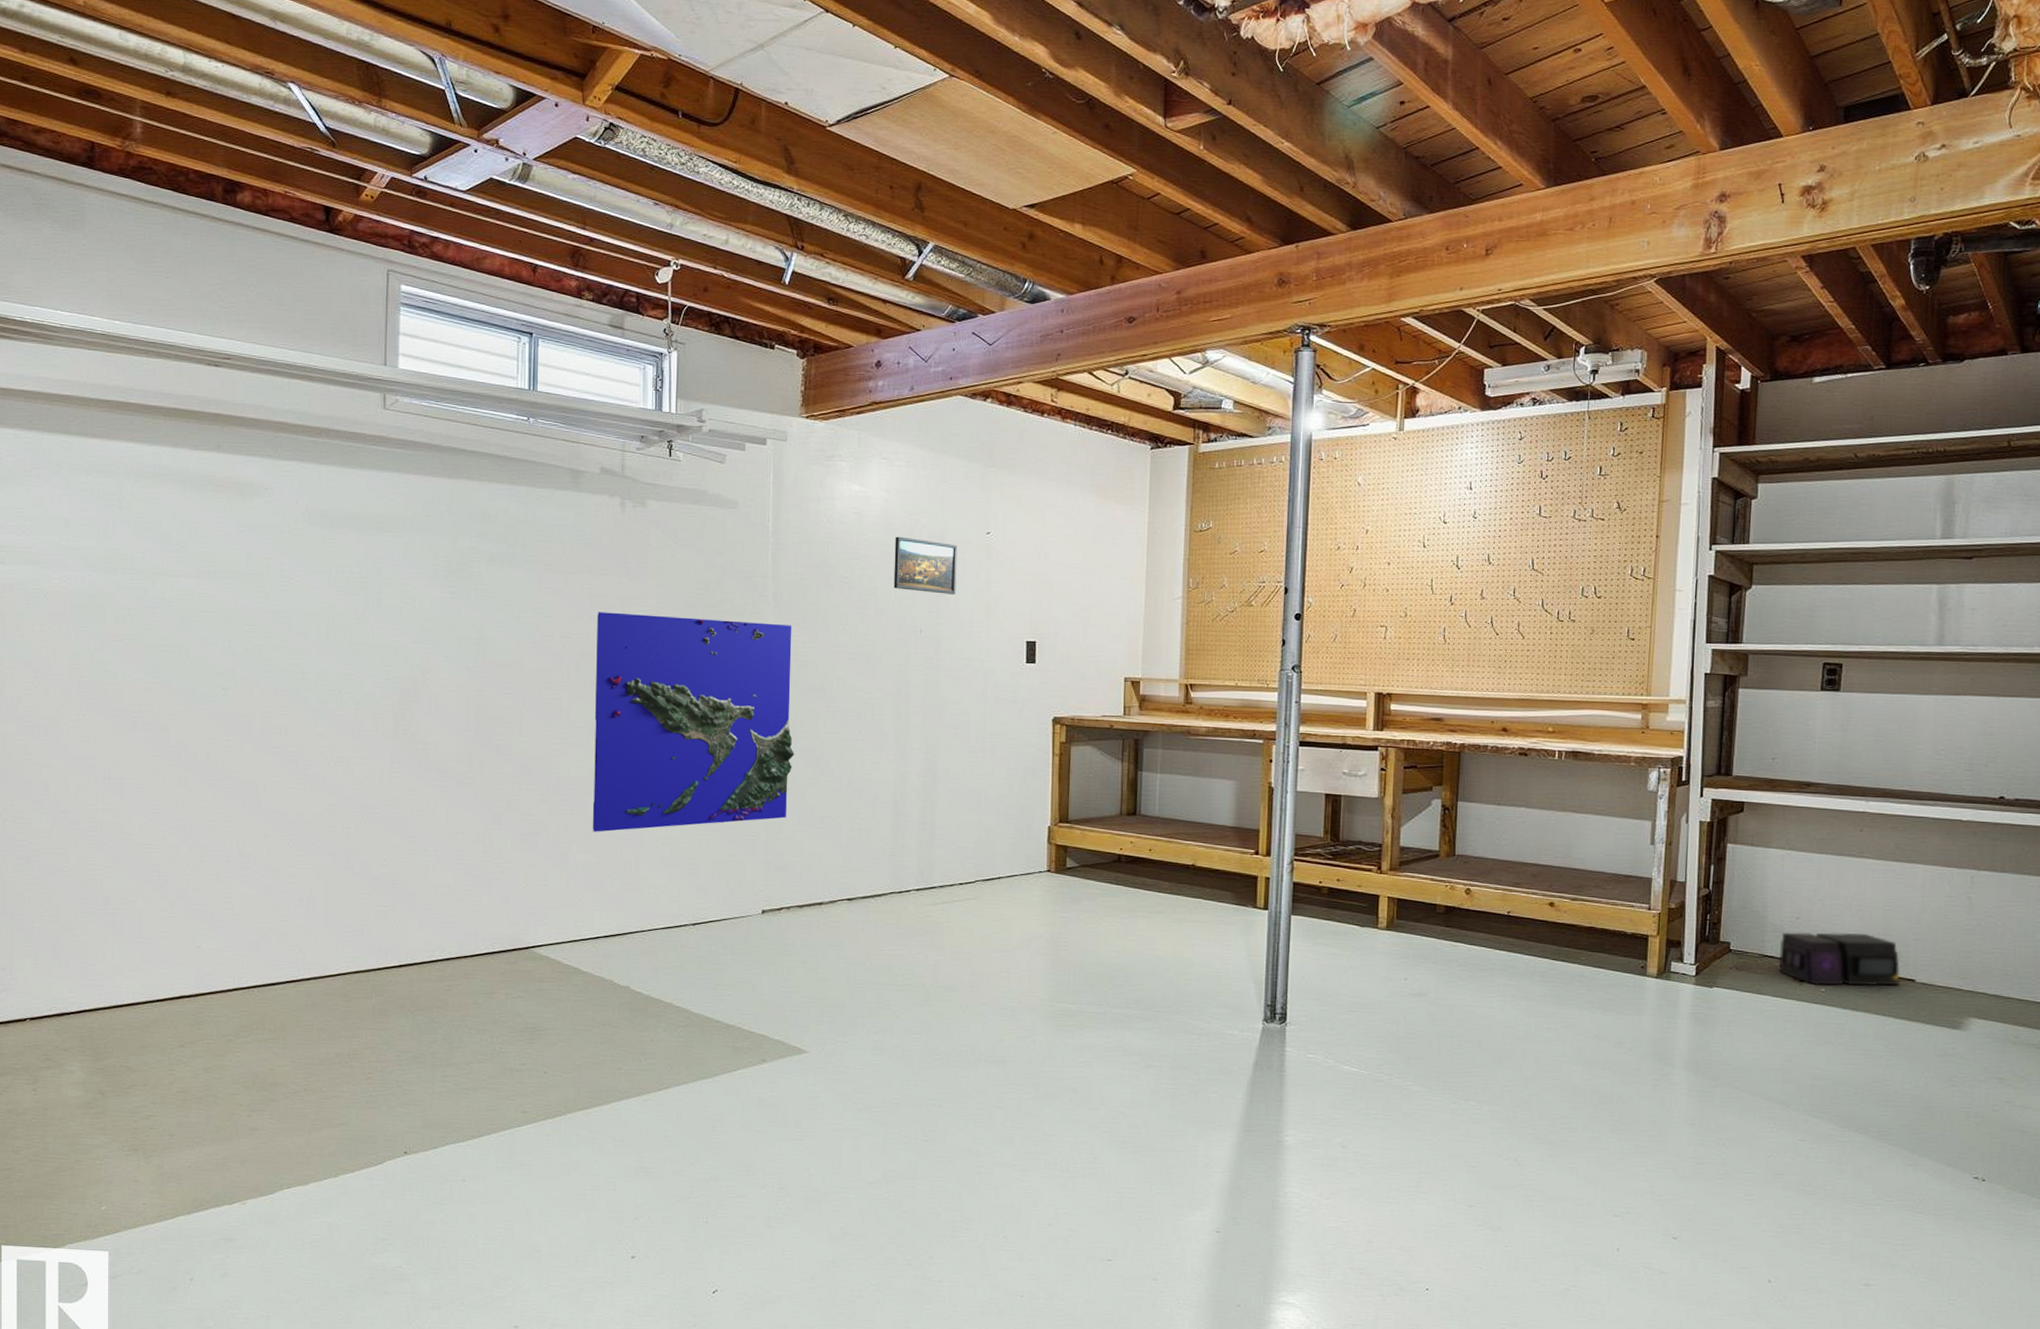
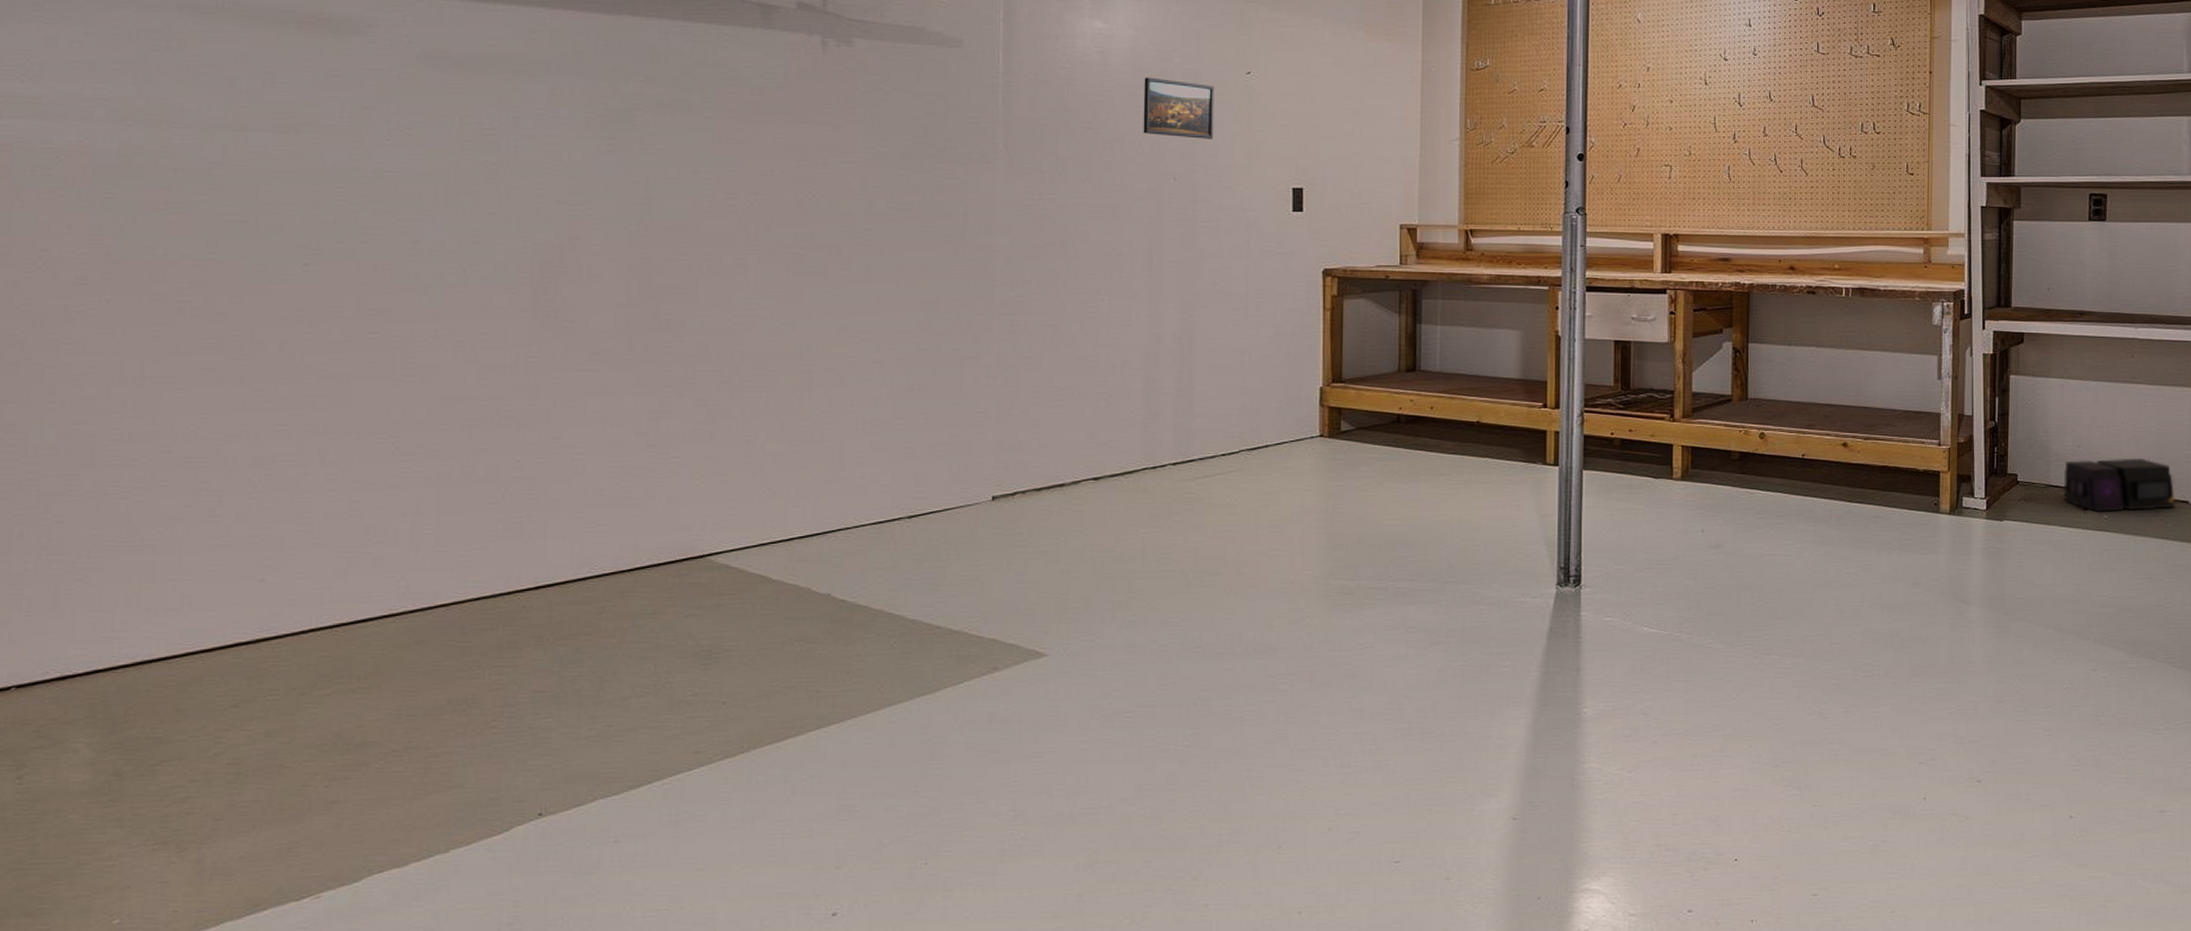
terrain map: present [592,612,795,832] -> none [785,164,1030,417]

